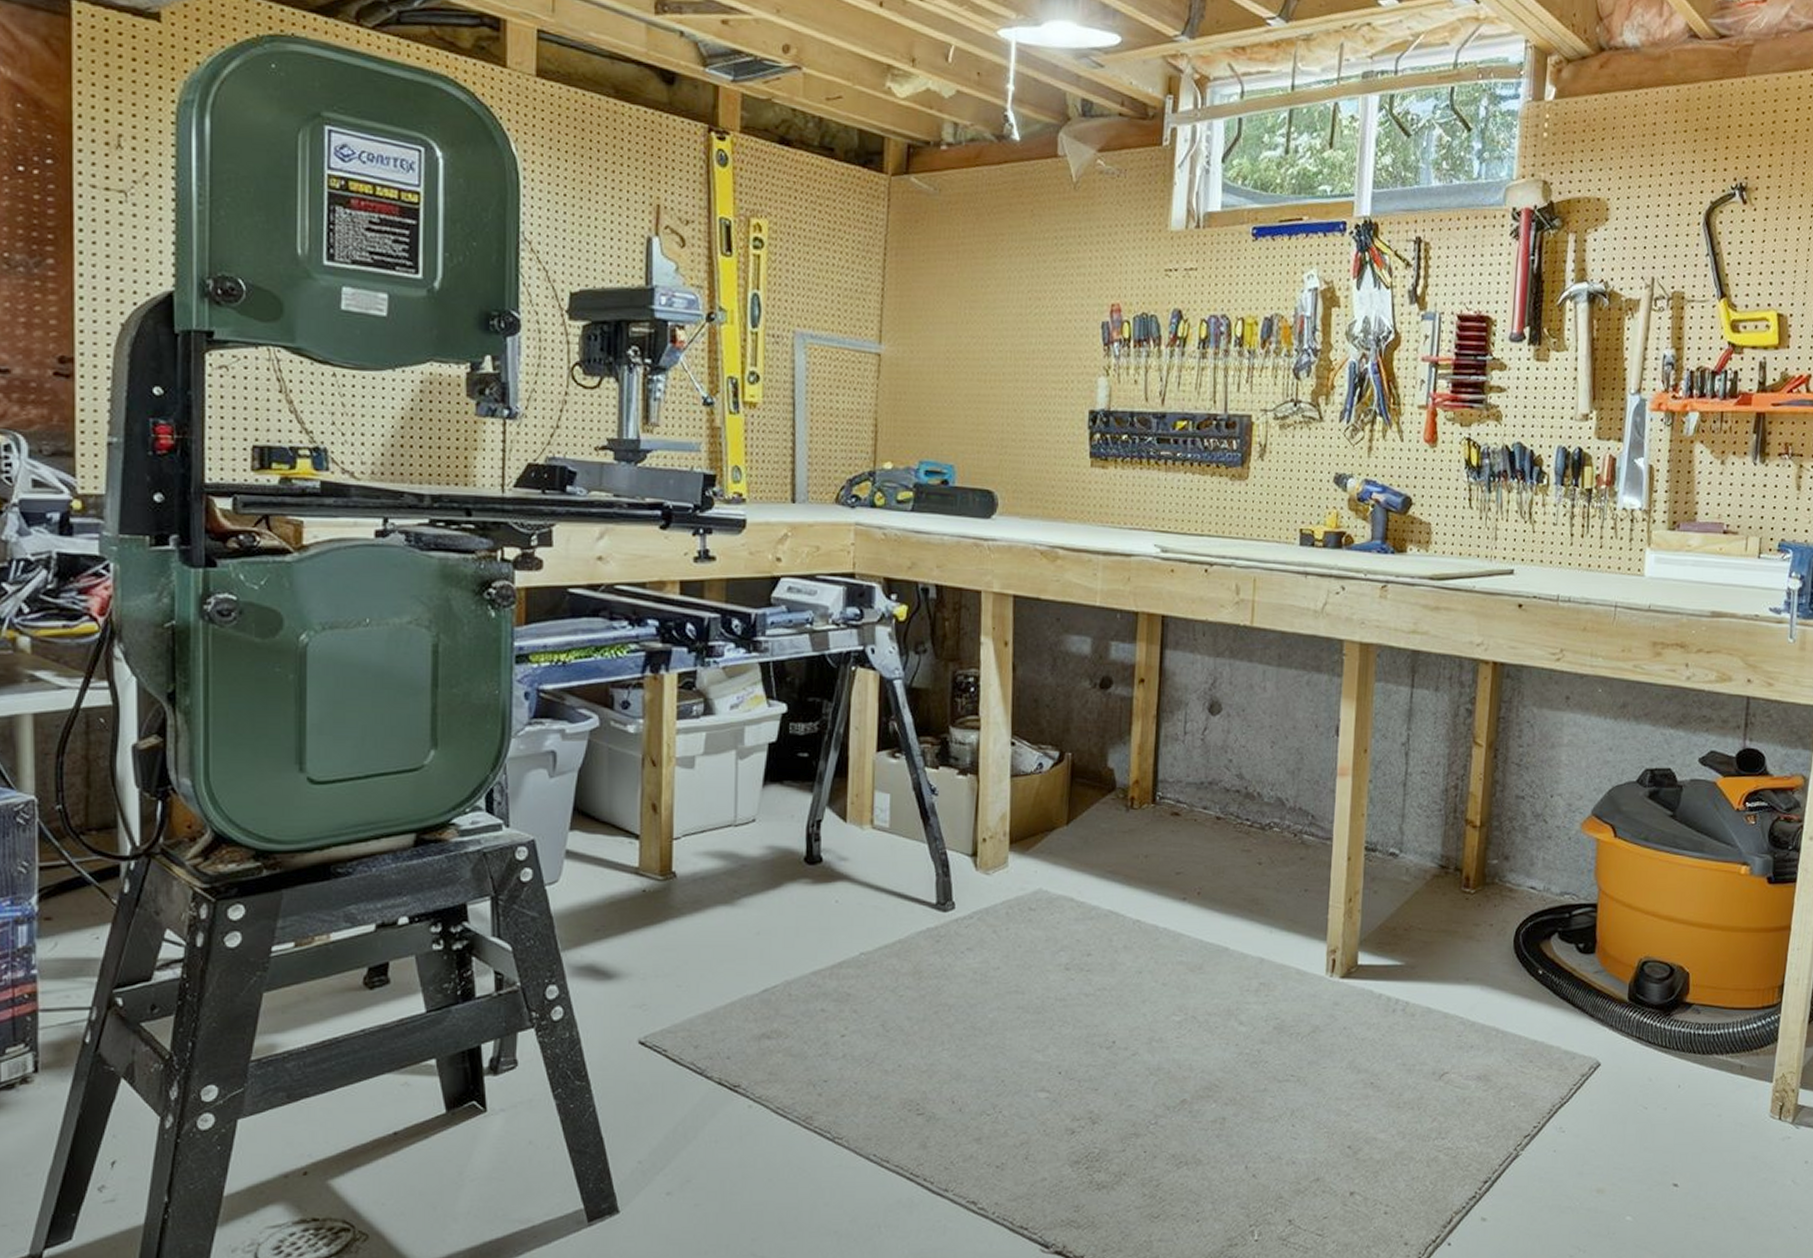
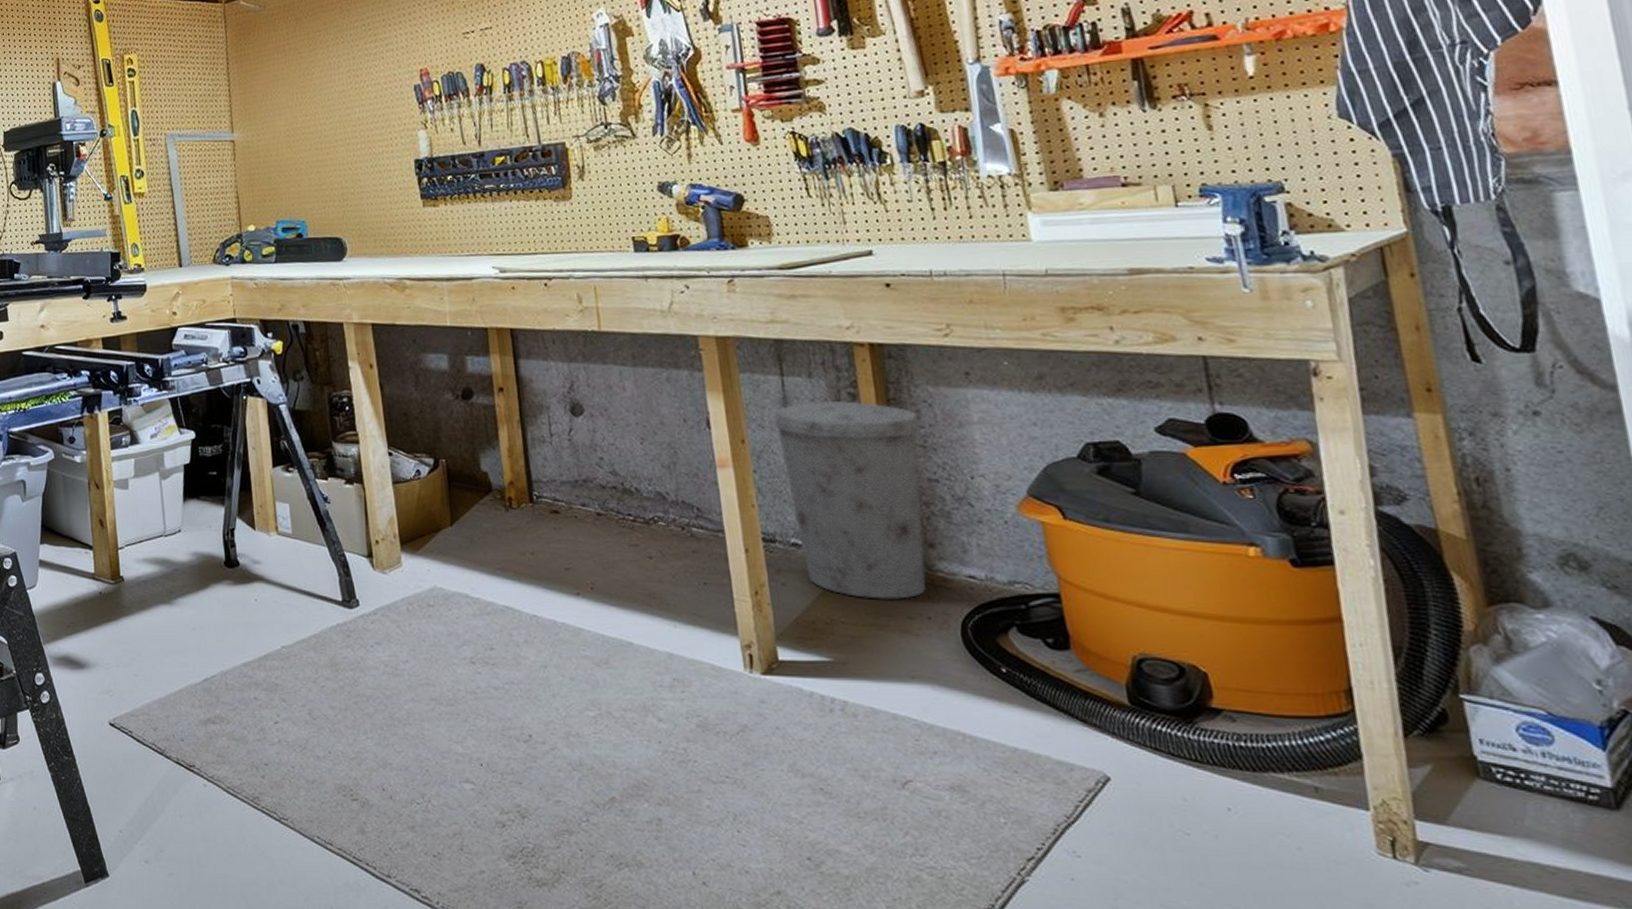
trash can: none [1396,715,1521,908] -> present [773,400,927,599]

